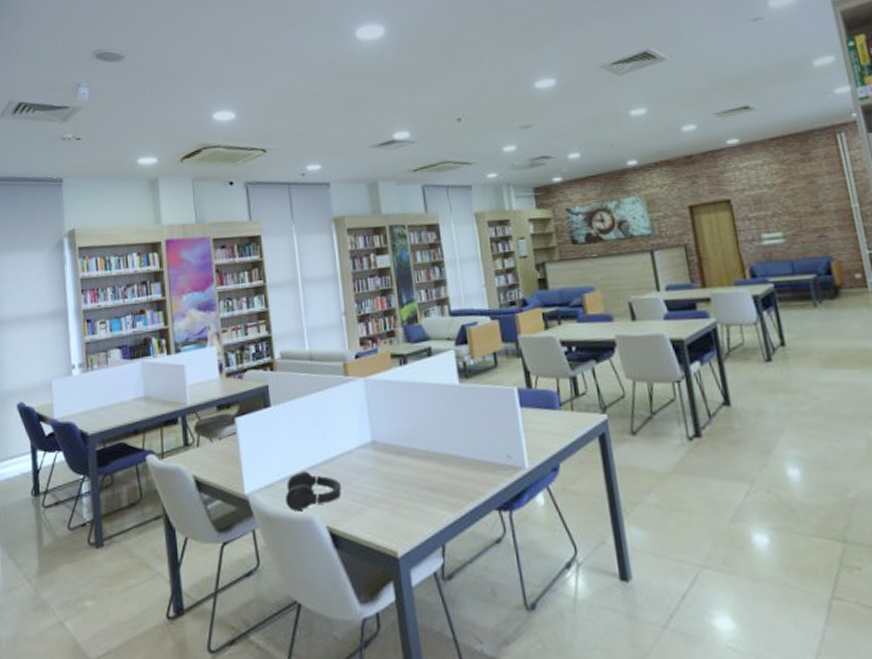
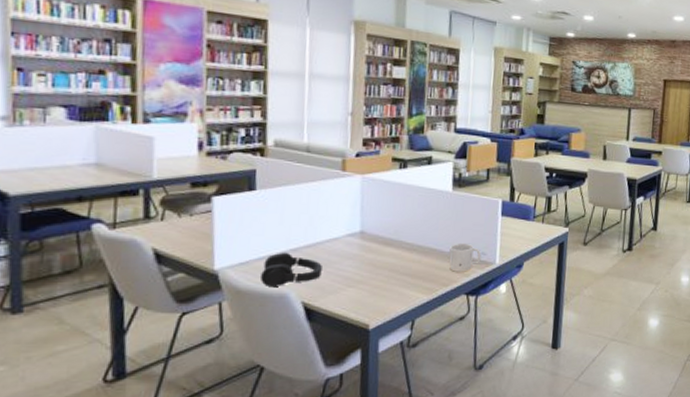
mug: none [468,444,507,482] -> present [448,243,482,272]

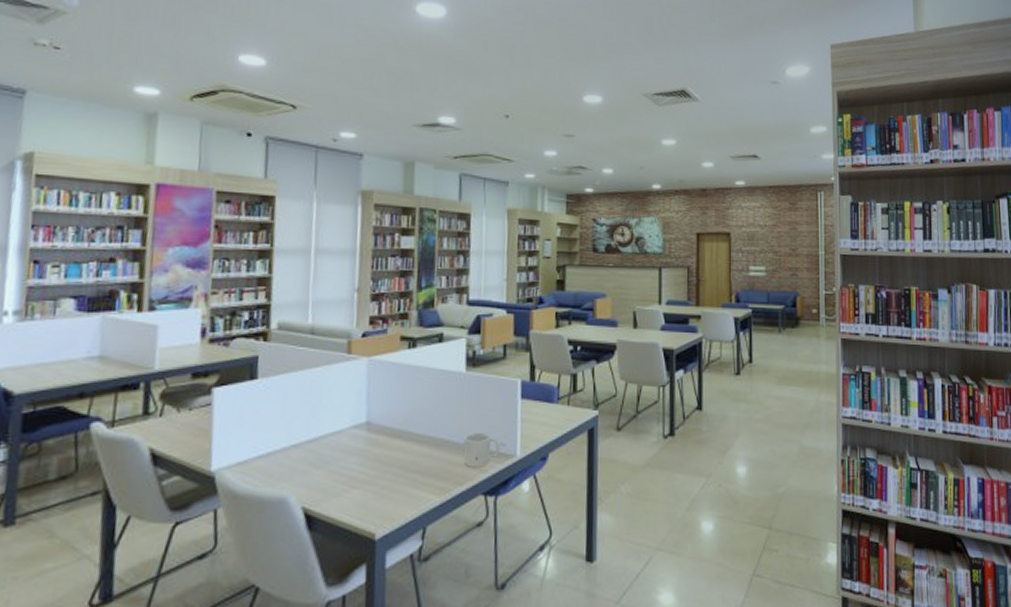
headphones: present [261,252,322,288] -> none [259,448,325,491]

